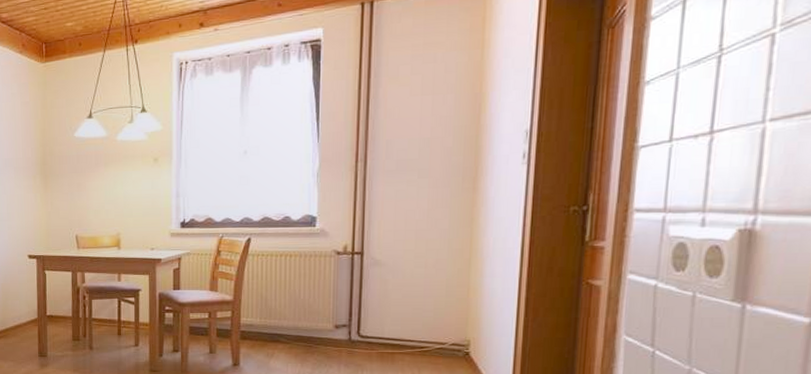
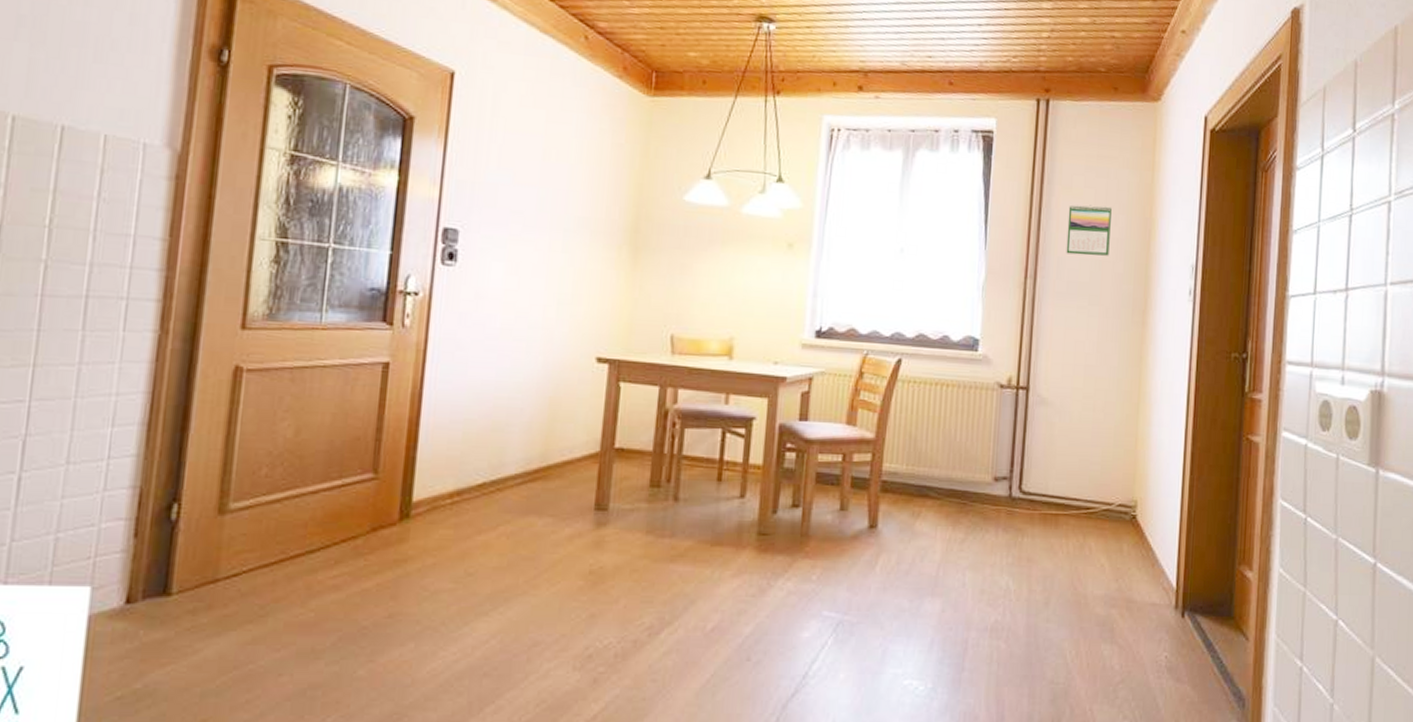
calendar: none [394,88,439,136] -> present [1066,204,1112,256]

